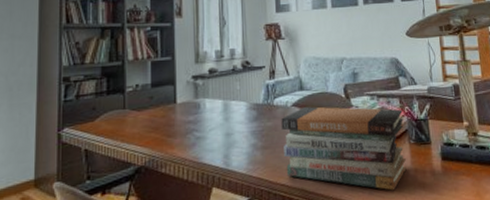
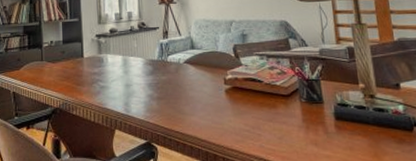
book stack: present [281,106,407,191] -> none [174,64,298,145]

